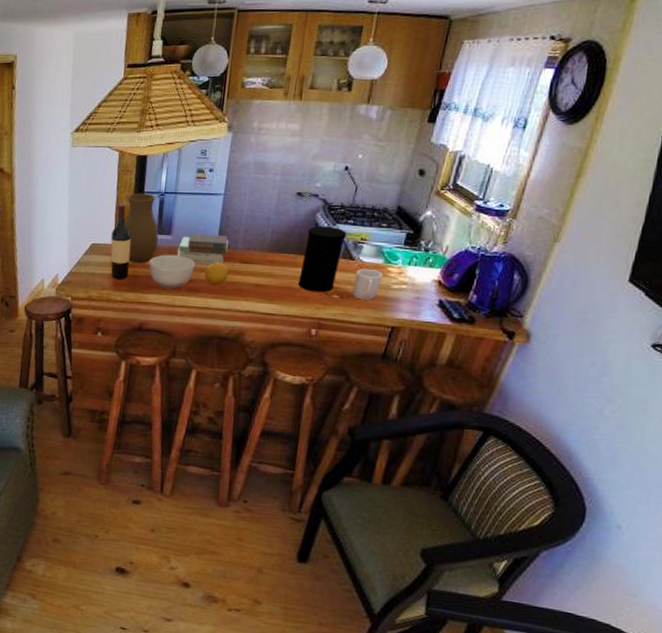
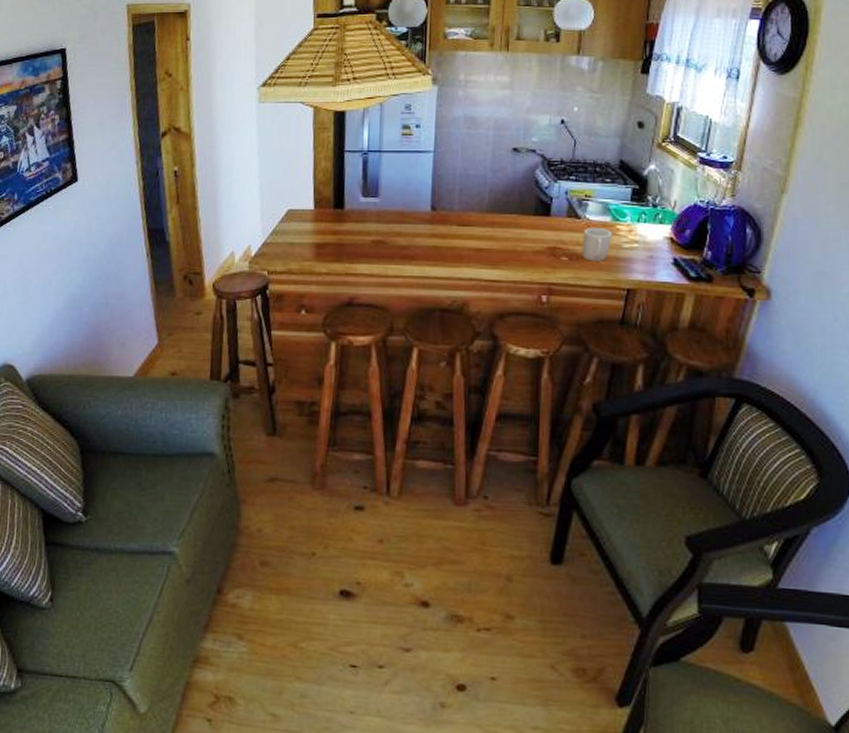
wine bottle: present [110,203,131,279] -> none [310,164,334,249]
vase: present [125,193,159,264] -> none [325,152,364,231]
bowl: present [149,254,196,290] -> none [355,218,408,258]
books: present [176,233,230,265] -> none [386,195,444,229]
fruit: present [205,262,229,286] -> none [419,226,446,252]
canister: present [298,226,348,293] -> none [523,183,571,255]

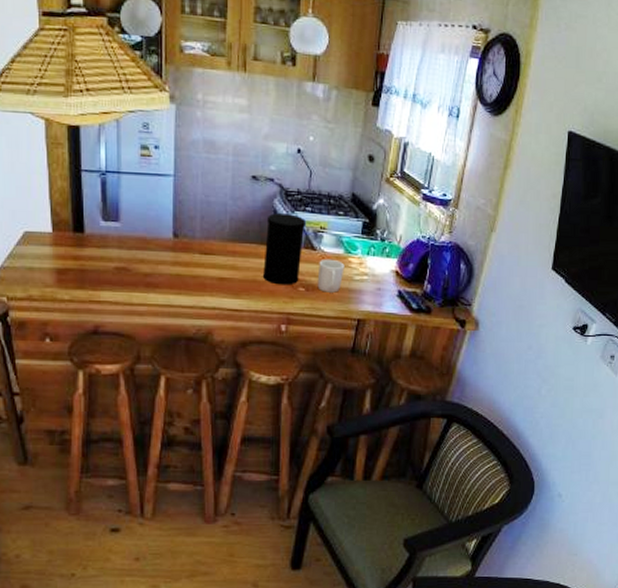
canister: none [523,183,571,255] -> present [263,213,307,285]

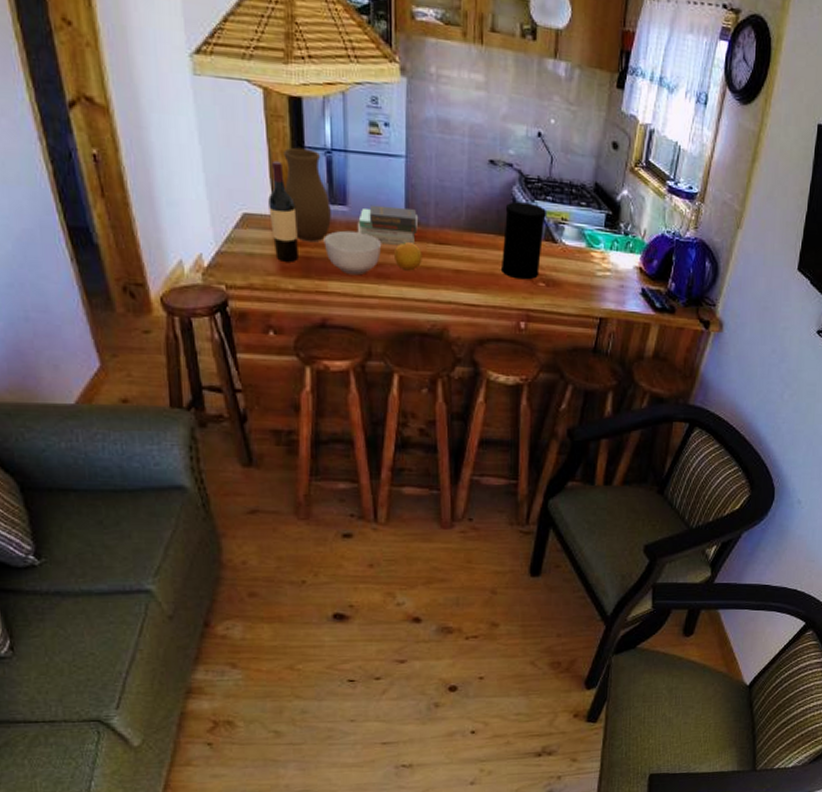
wine bottle: none [48,183,74,275] -> present [268,160,298,262]
vase: none [62,170,104,256] -> present [283,147,331,242]
bowl: none [97,244,151,285] -> present [323,230,382,276]
books: none [128,220,186,256] -> present [357,205,419,245]
fruit: none [163,254,189,280] -> present [395,242,422,271]
mug: present [317,258,345,293] -> none [558,252,587,289]

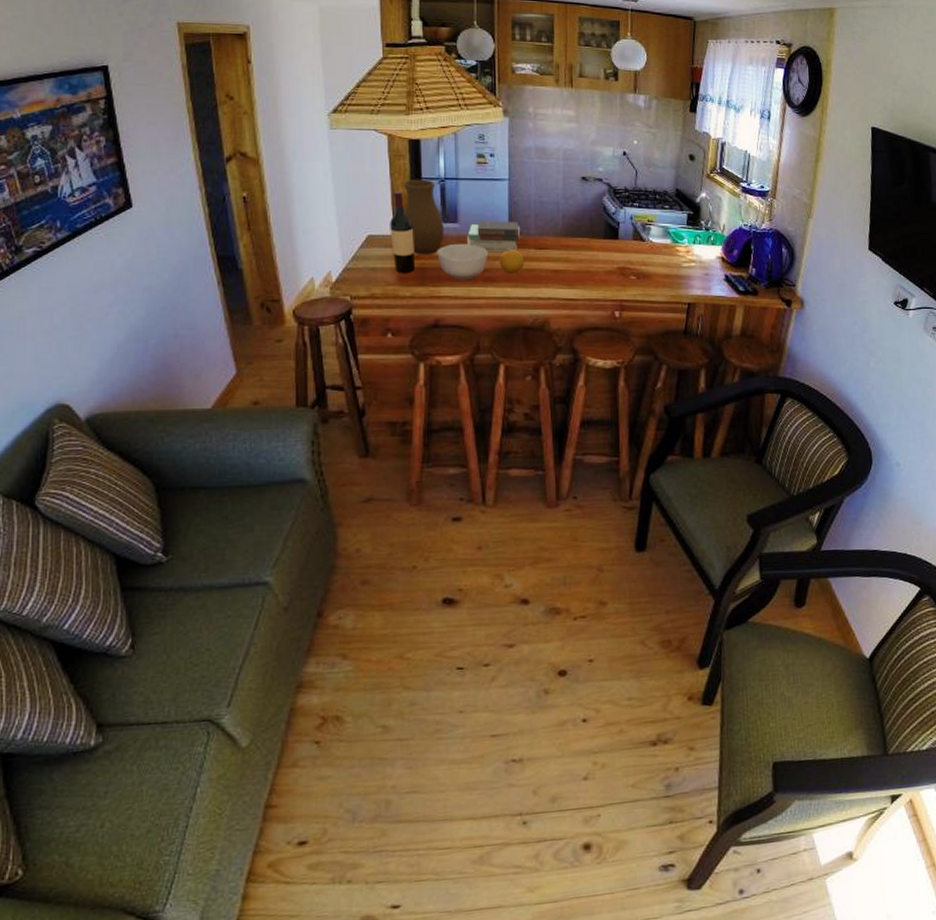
canister: present [502,202,547,280] -> none [595,209,635,275]

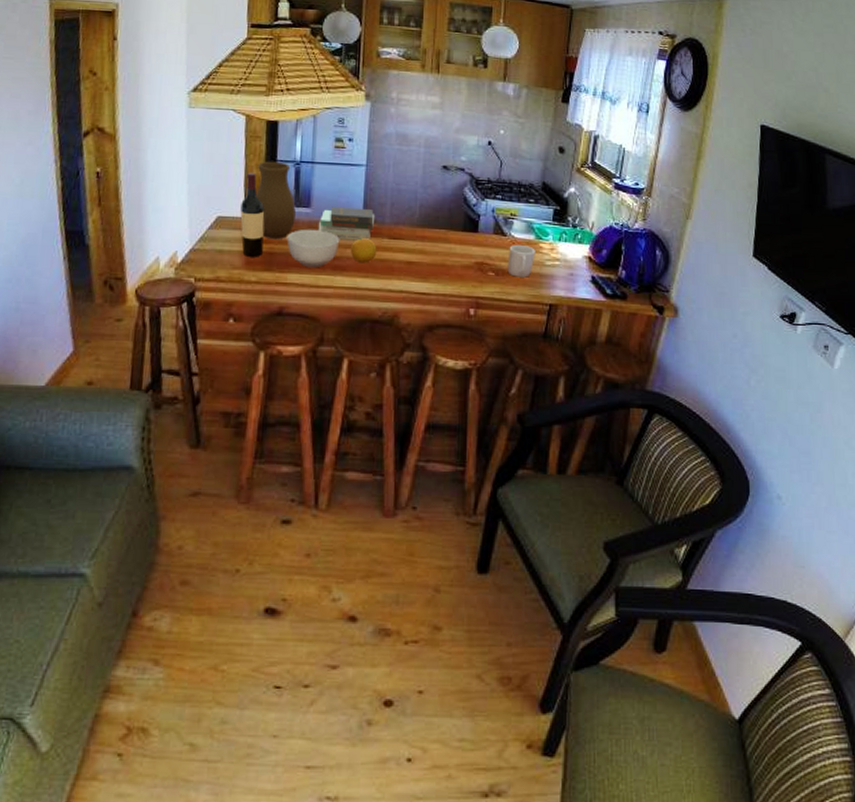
mug: none [647,248,673,280] -> present [507,244,536,278]

